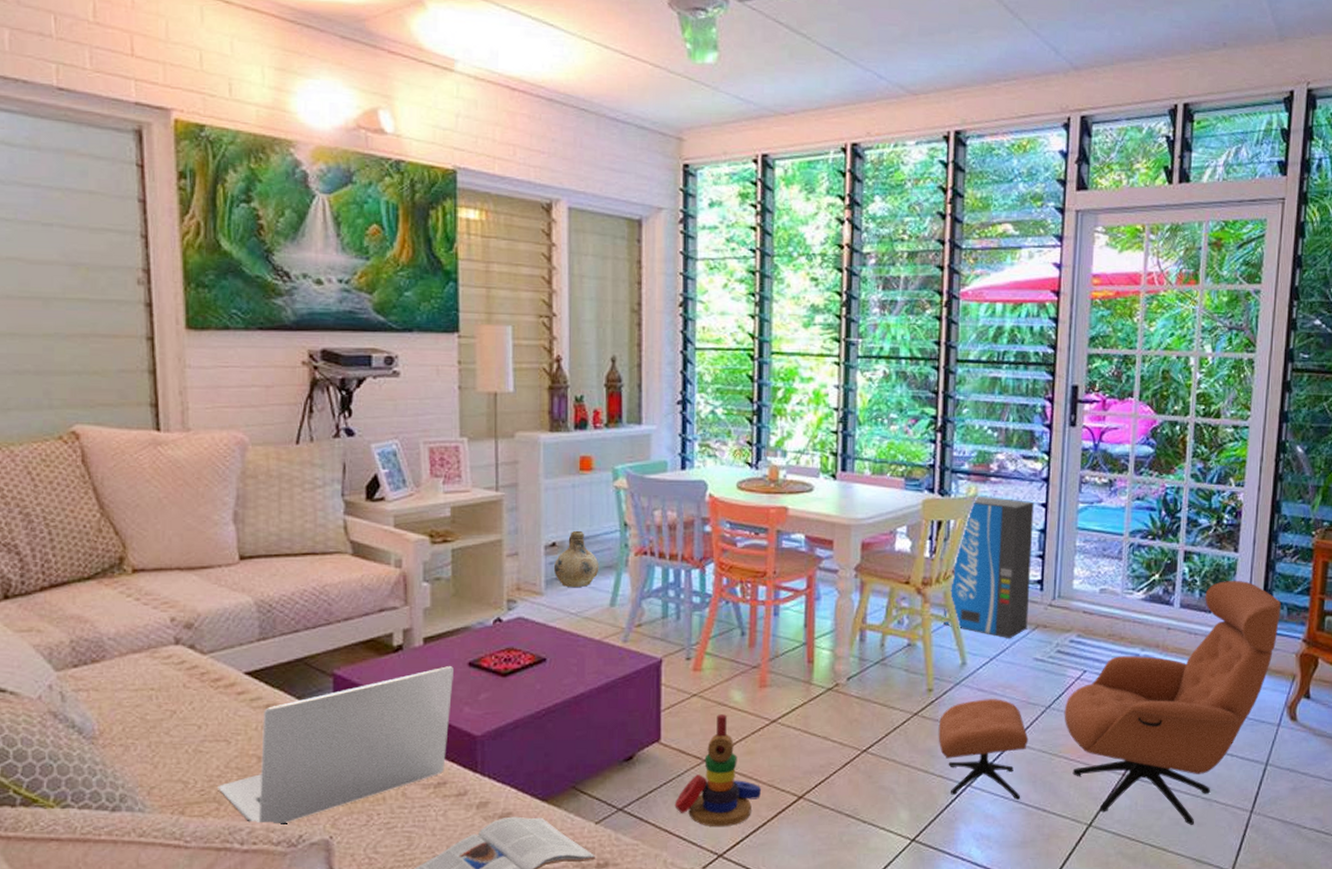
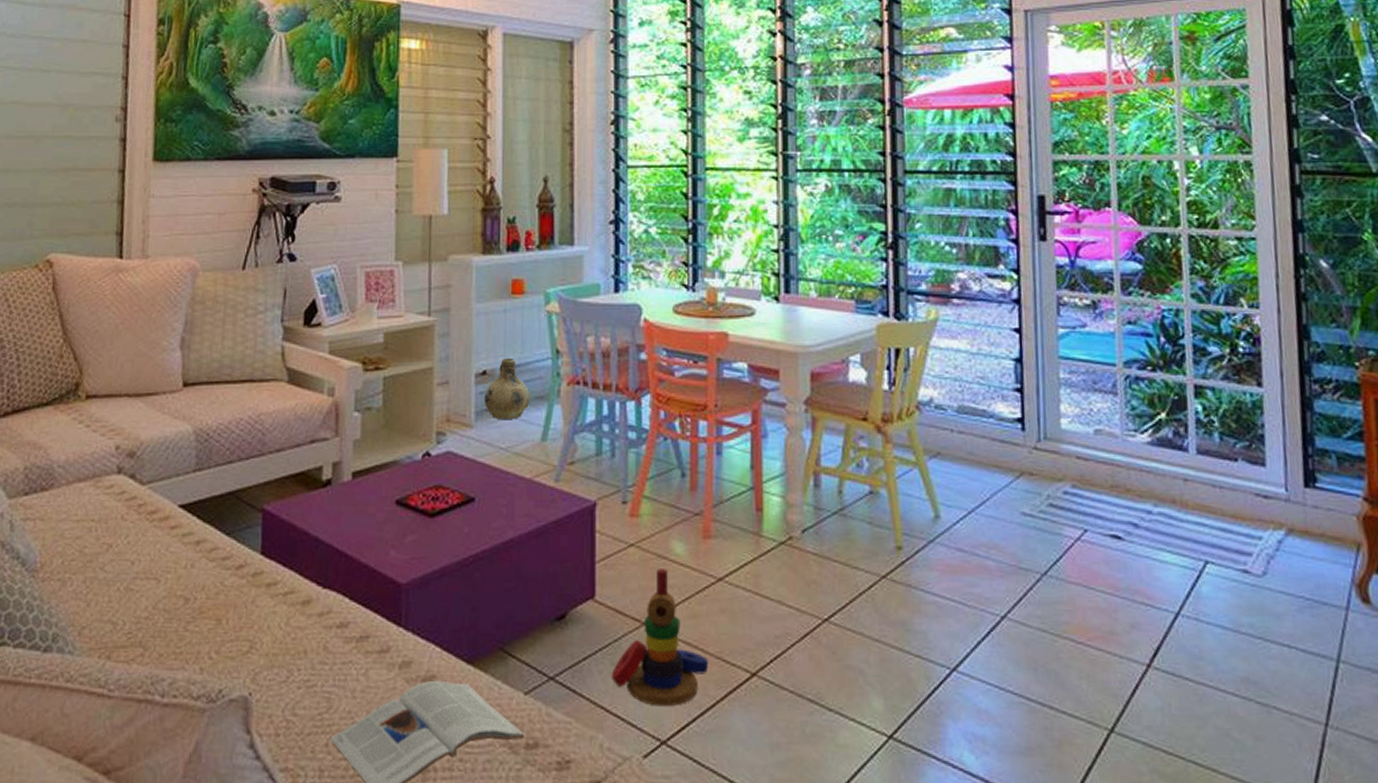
laptop: present [218,666,453,826] -> none [144,504,381,677]
lounge chair: present [938,581,1281,825] -> none [912,422,1329,738]
air purifier: present [944,495,1034,639] -> none [909,319,1010,489]

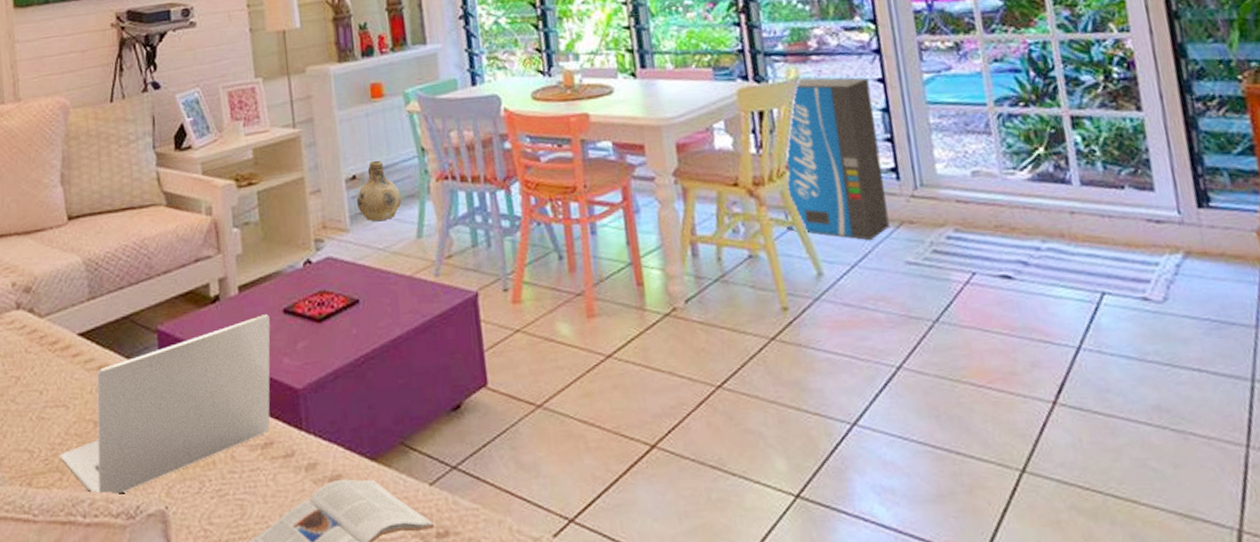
laptop: none [144,504,381,677] -> present [60,314,271,496]
stacking toy: present [611,569,709,707] -> none [512,351,608,486]
air purifier: none [909,319,1010,489] -> present [784,77,890,241]

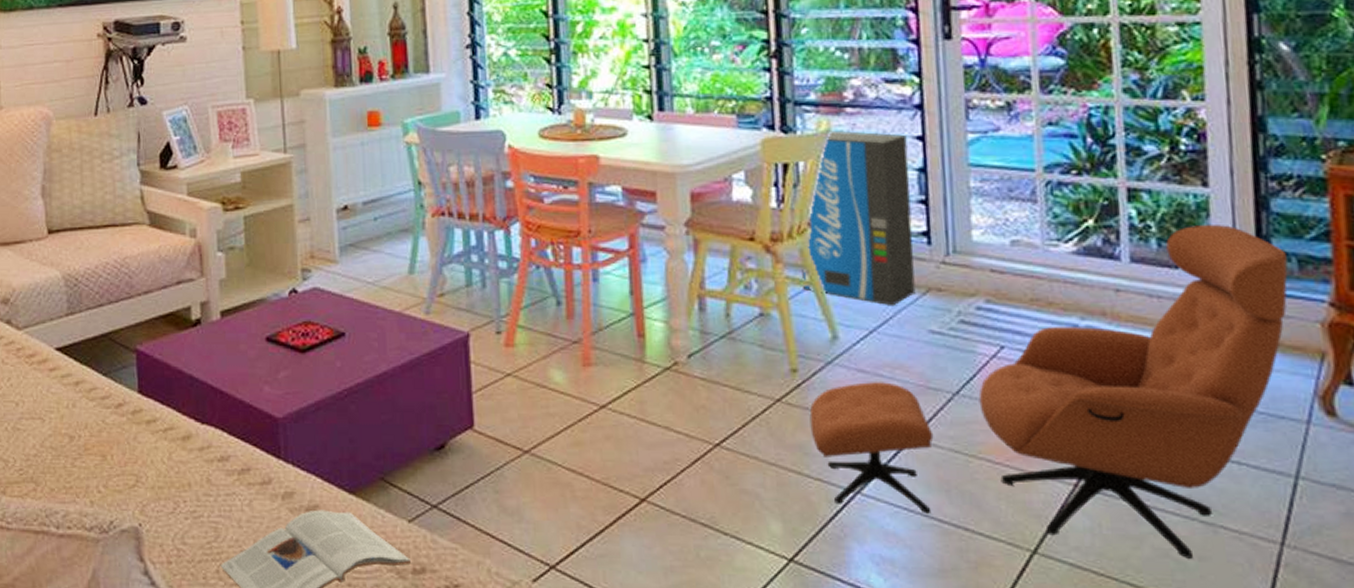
laptop: present [60,314,271,496] -> none [34,341,252,510]
ceramic jug: present [356,160,402,221] -> none [346,191,395,253]
lounge chair: none [802,145,1225,467] -> present [809,225,1288,559]

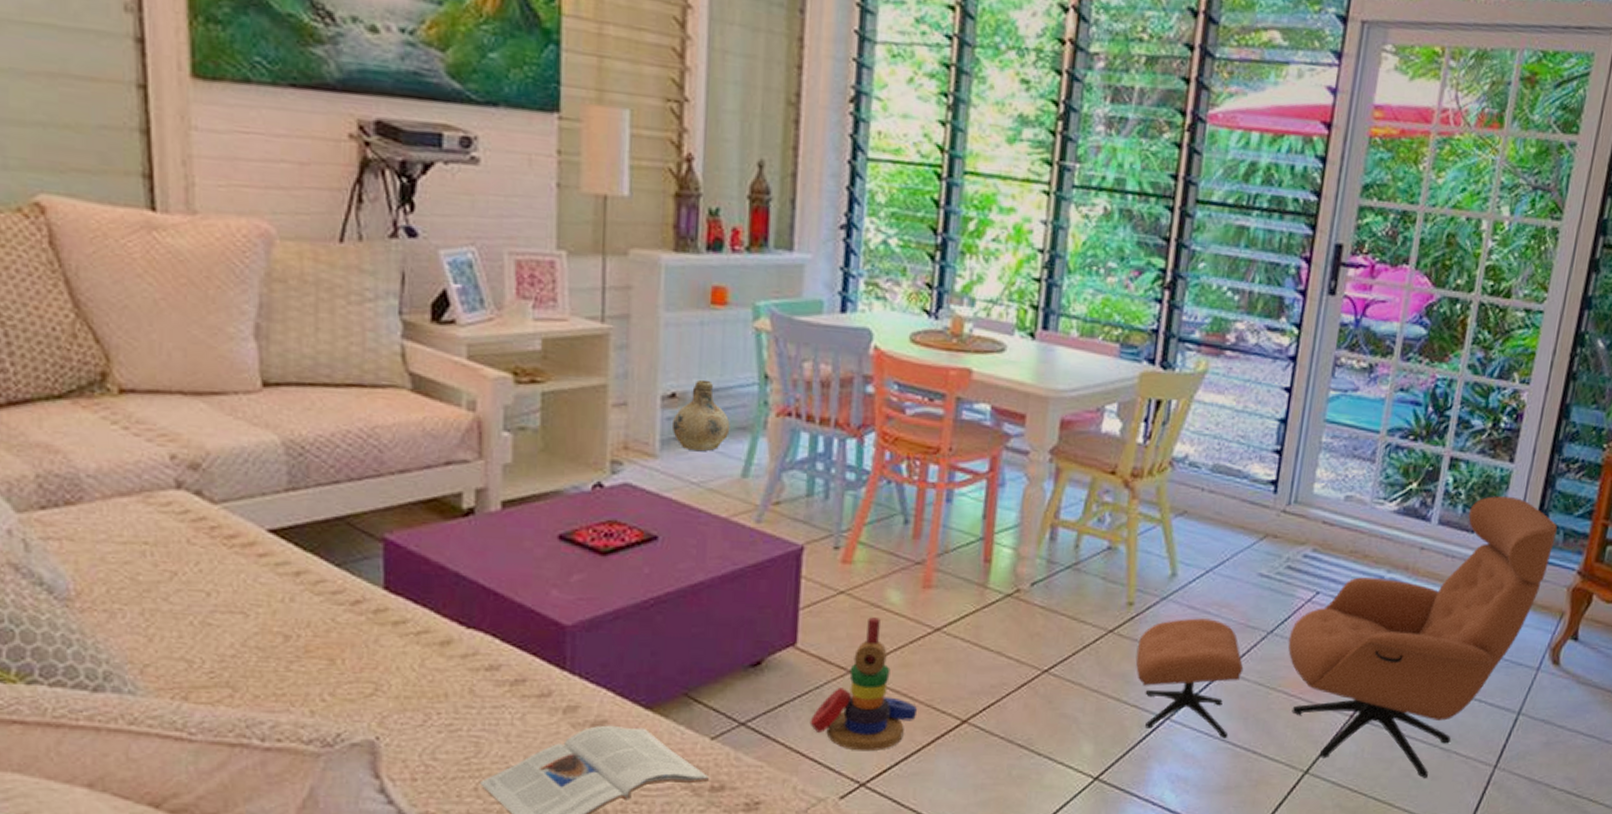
ceramic jug: none [346,191,395,253] -> present [671,379,731,451]
stacking toy: none [495,397,596,533] -> present [809,617,918,752]
air purifier: present [802,130,916,306] -> none [1153,371,1276,549]

